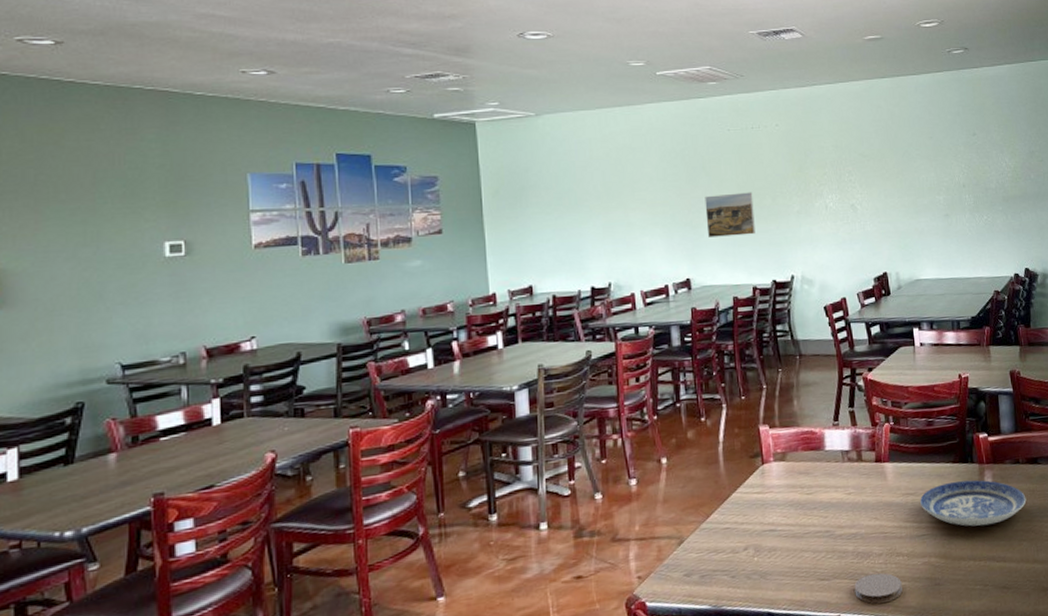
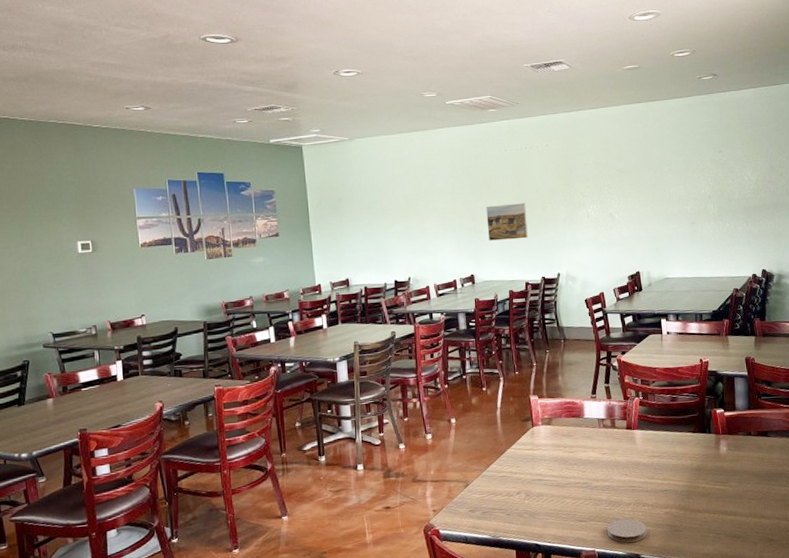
plate: present [920,480,1026,527] -> none [664,447,756,486]

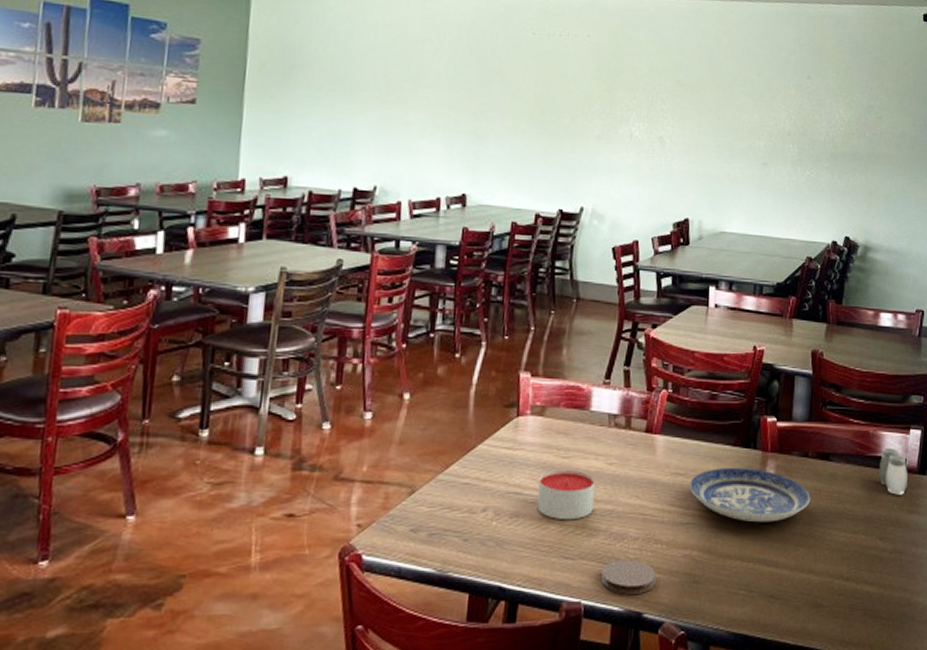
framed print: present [486,203,528,241] -> none [493,104,551,155]
candle: none [554,460,596,496] -> present [537,469,595,521]
plate: none [664,447,756,486] -> present [690,467,811,523]

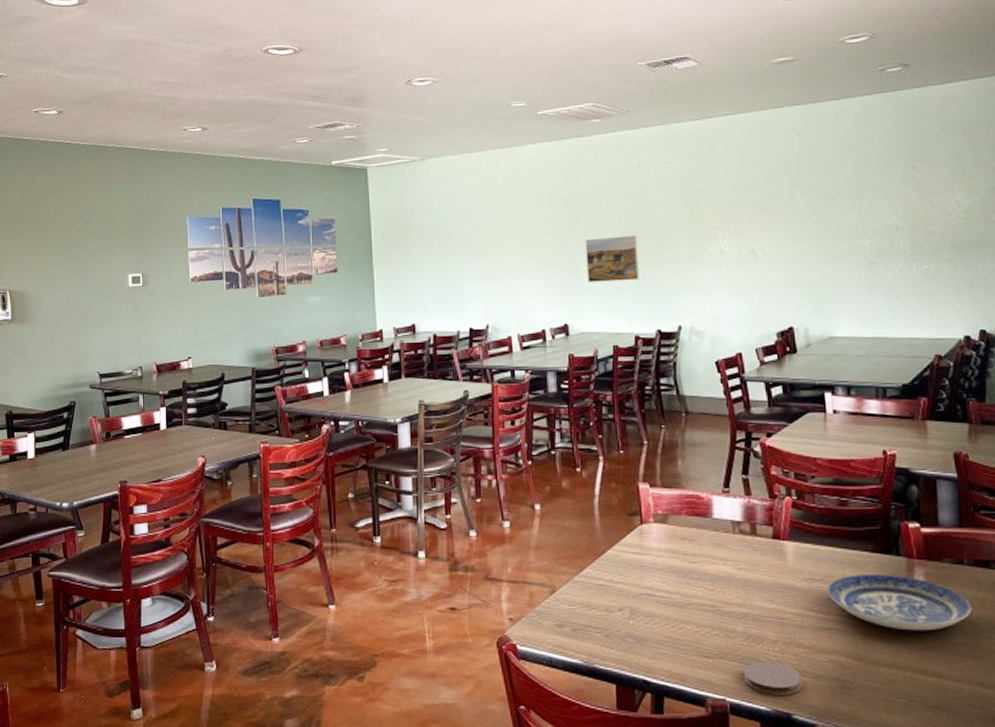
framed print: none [493,104,551,155] -> present [585,235,639,282]
candle: present [537,469,595,521] -> none [669,573,728,622]

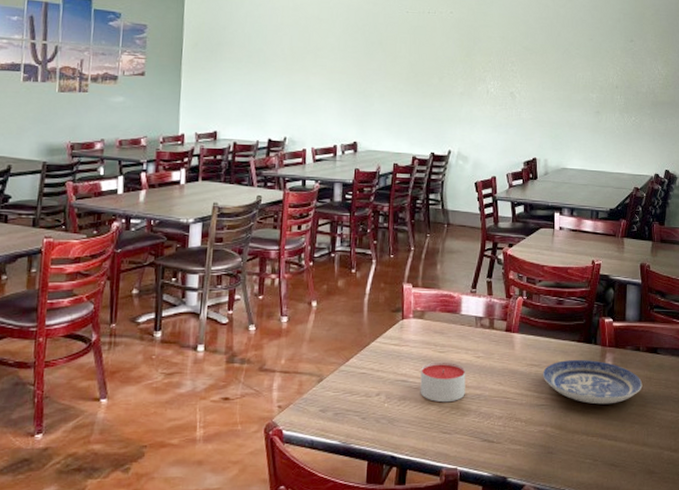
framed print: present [585,235,639,282] -> none [377,69,422,109]
candle: none [669,573,728,622] -> present [420,361,466,403]
coaster: present [743,661,802,695] -> none [473,434,517,462]

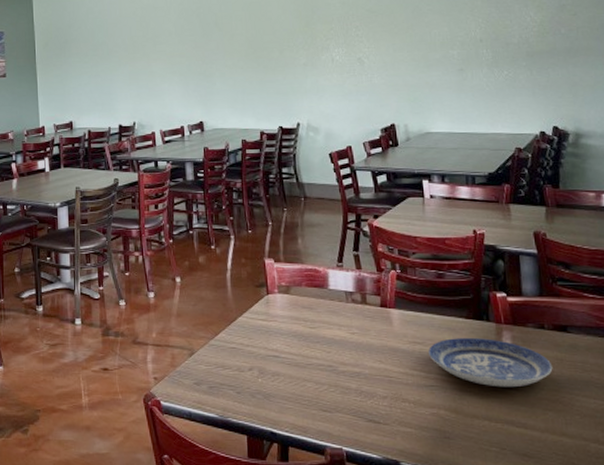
candle: present [420,361,466,403] -> none [292,337,343,380]

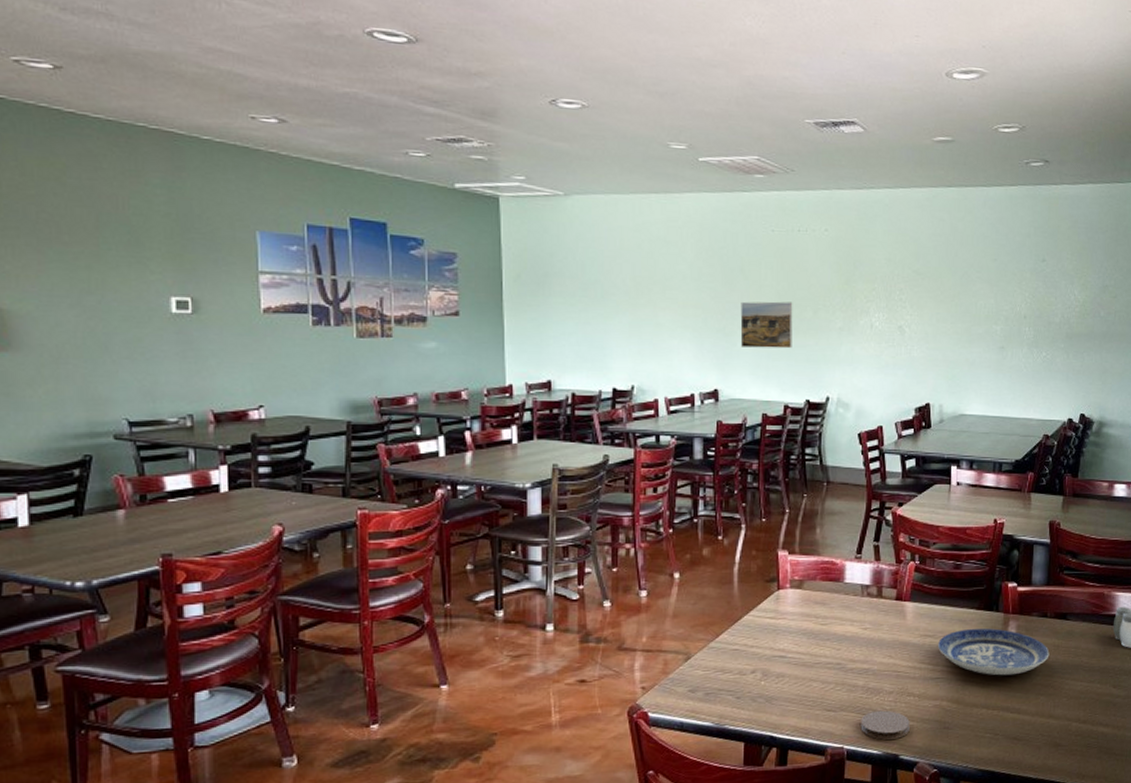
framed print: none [217,45,263,86] -> present [740,301,793,349]
coaster: none [357,414,408,445] -> present [860,710,910,740]

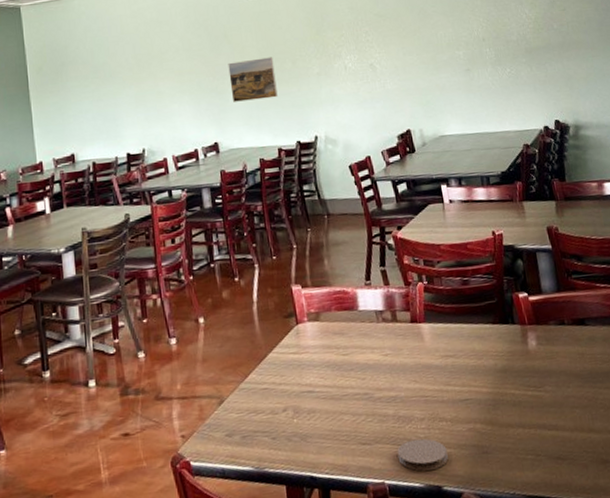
plate: present [938,628,1050,676] -> none [460,341,576,392]

